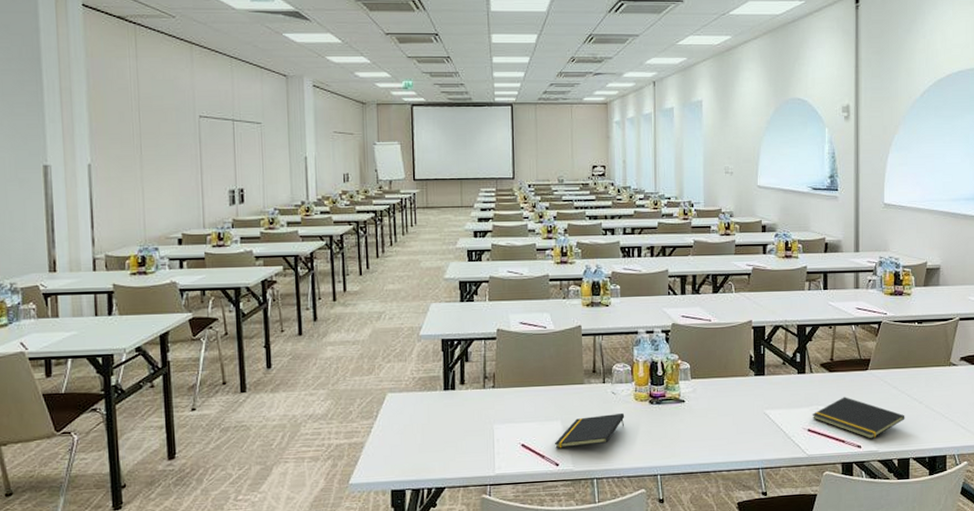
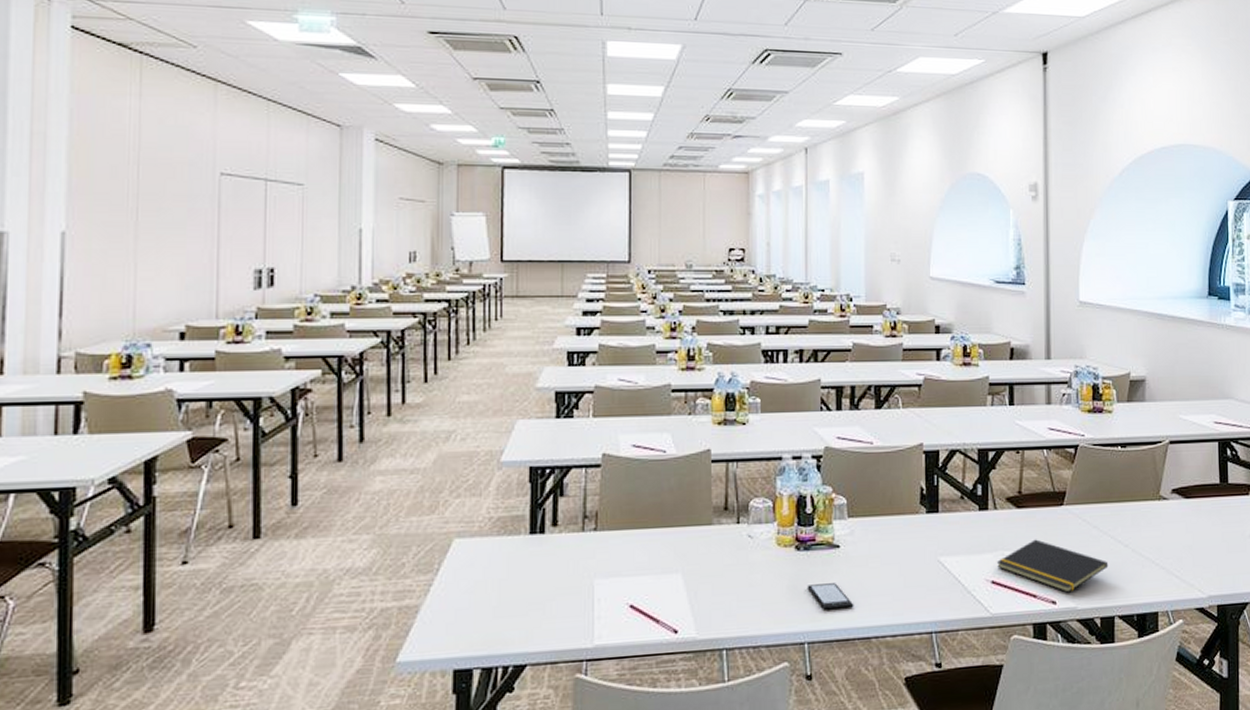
notepad: present [555,414,625,449] -> none [674,563,764,611]
smartphone: none [659,429,697,450] -> present [807,583,854,610]

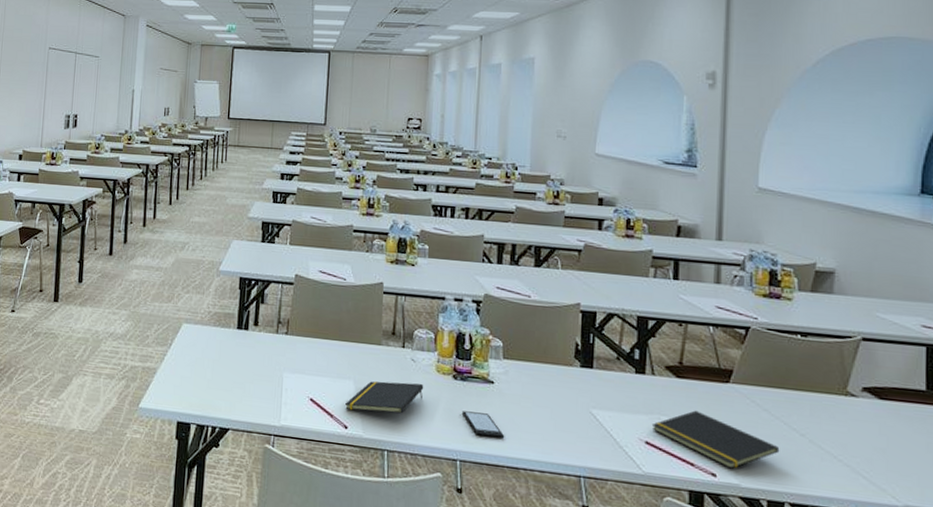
notepad: none [674,563,764,611] -> present [345,381,424,414]

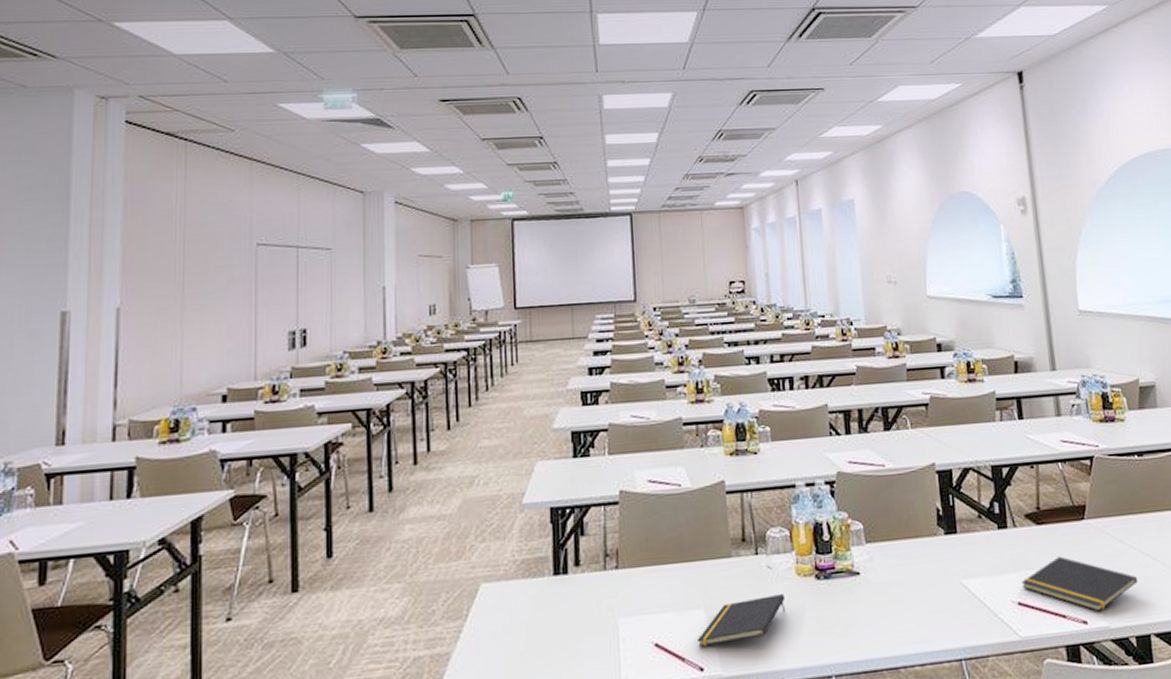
smartphone: present [461,411,505,439] -> none [830,612,880,641]

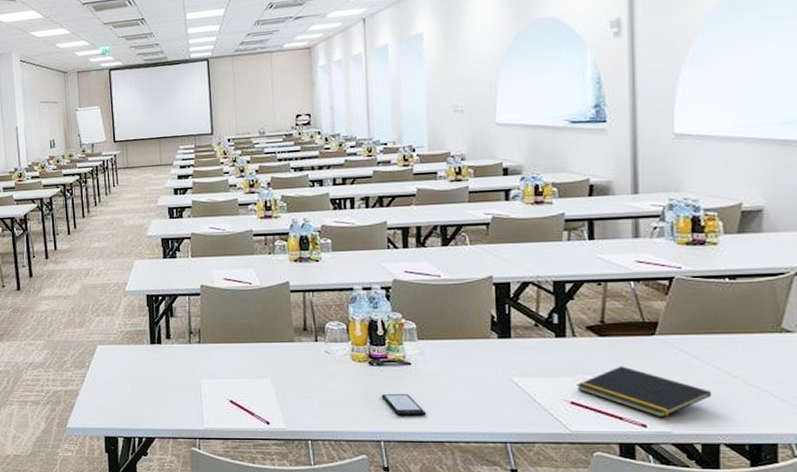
notepad: present [698,594,786,648] -> none [265,374,341,407]
smartphone: none [830,612,880,641] -> present [381,394,427,416]

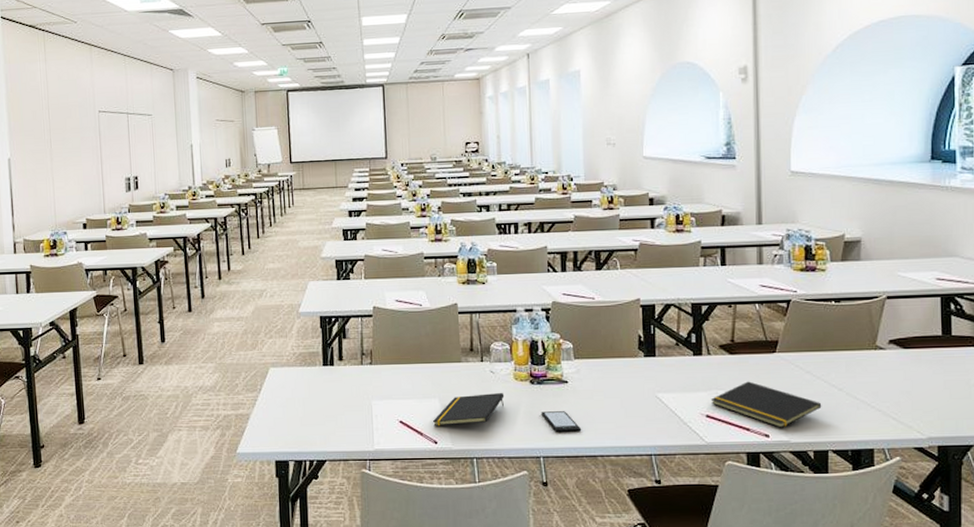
notepad: none [265,374,341,407] -> present [433,393,505,427]

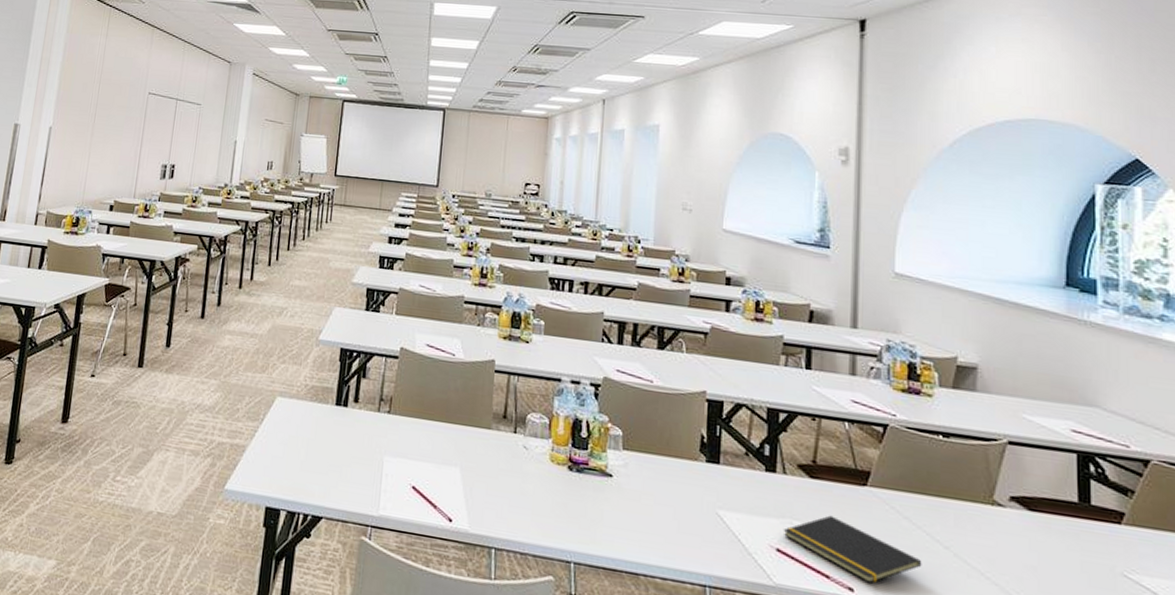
notepad: present [433,393,505,427] -> none [450,469,537,507]
smartphone: present [540,411,582,432] -> none [577,506,624,540]

